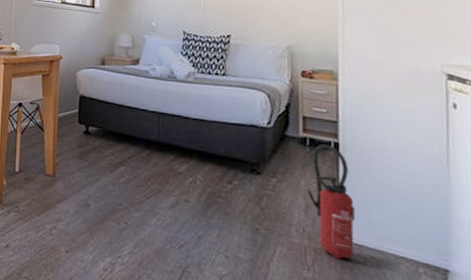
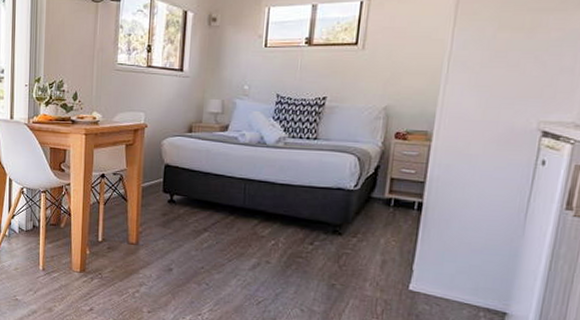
fire extinguisher: present [308,144,355,259] -> none [386,204,429,308]

